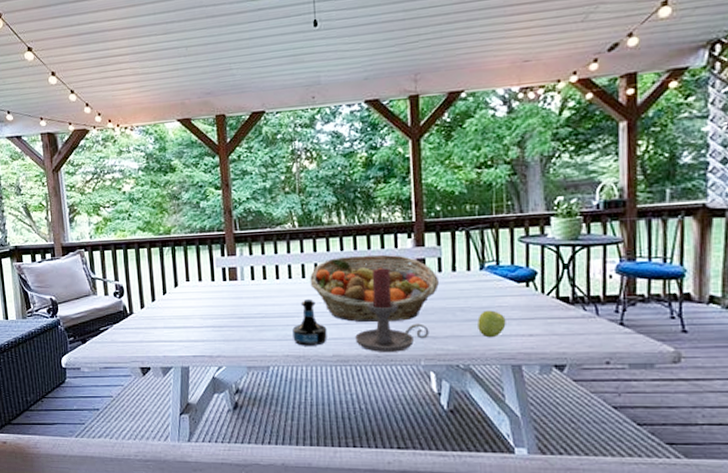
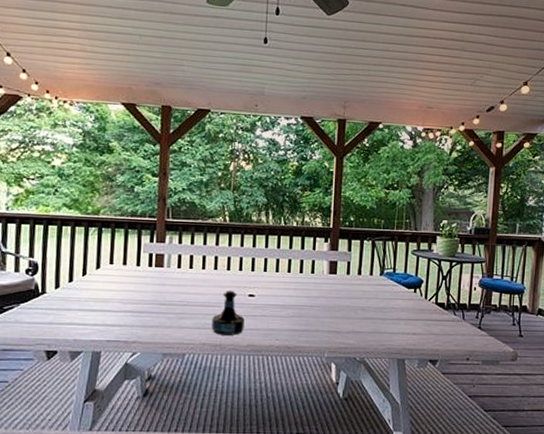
fruit basket: present [310,254,439,322] -> none [234,253,346,316]
candle holder: present [355,268,430,352] -> none [270,267,334,344]
apple: present [477,310,506,338] -> none [374,310,396,335]

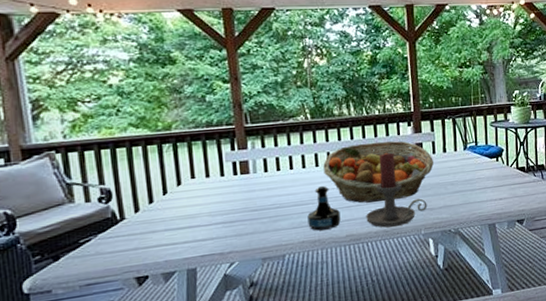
fruit basket: none [234,253,346,316] -> present [323,140,434,203]
candle holder: none [270,267,334,344] -> present [366,153,428,228]

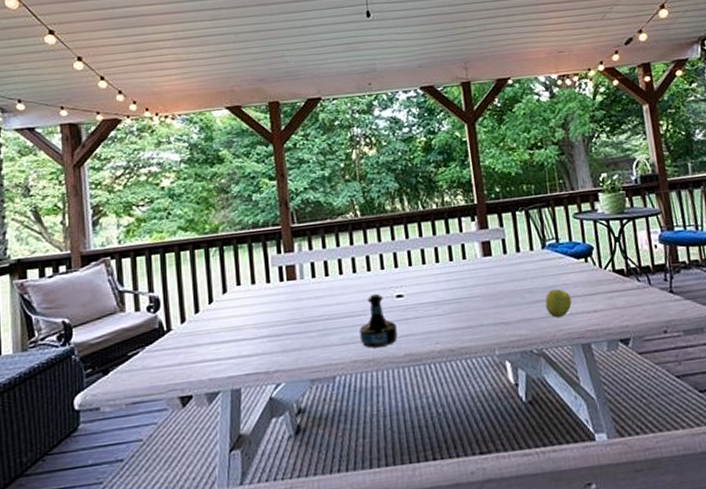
fruit basket: present [323,140,434,203] -> none [375,239,506,315]
candle holder: present [366,153,428,228] -> none [427,253,501,346]
apple: none [463,182,484,205] -> present [545,289,572,318]

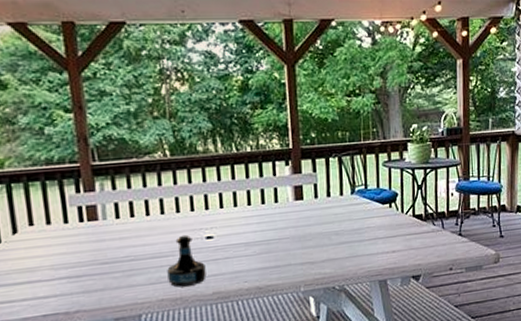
apple: present [545,289,572,318] -> none [350,231,374,258]

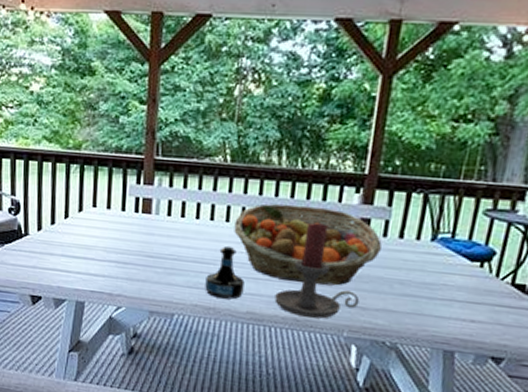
fruit basket: none [185,182,315,256] -> present [234,203,382,286]
candle holder: none [236,197,308,284] -> present [274,223,360,319]

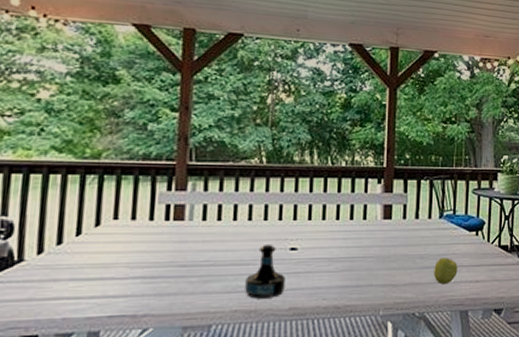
fruit basket: present [234,203,382,286] -> none [272,198,403,270]
candle holder: present [274,223,360,319] -> none [315,213,390,303]
apple: none [414,287,449,318] -> present [434,257,458,285]

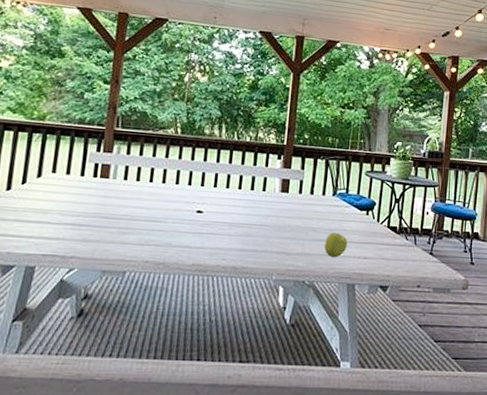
tequila bottle: present [245,243,286,299] -> none [155,205,191,254]

